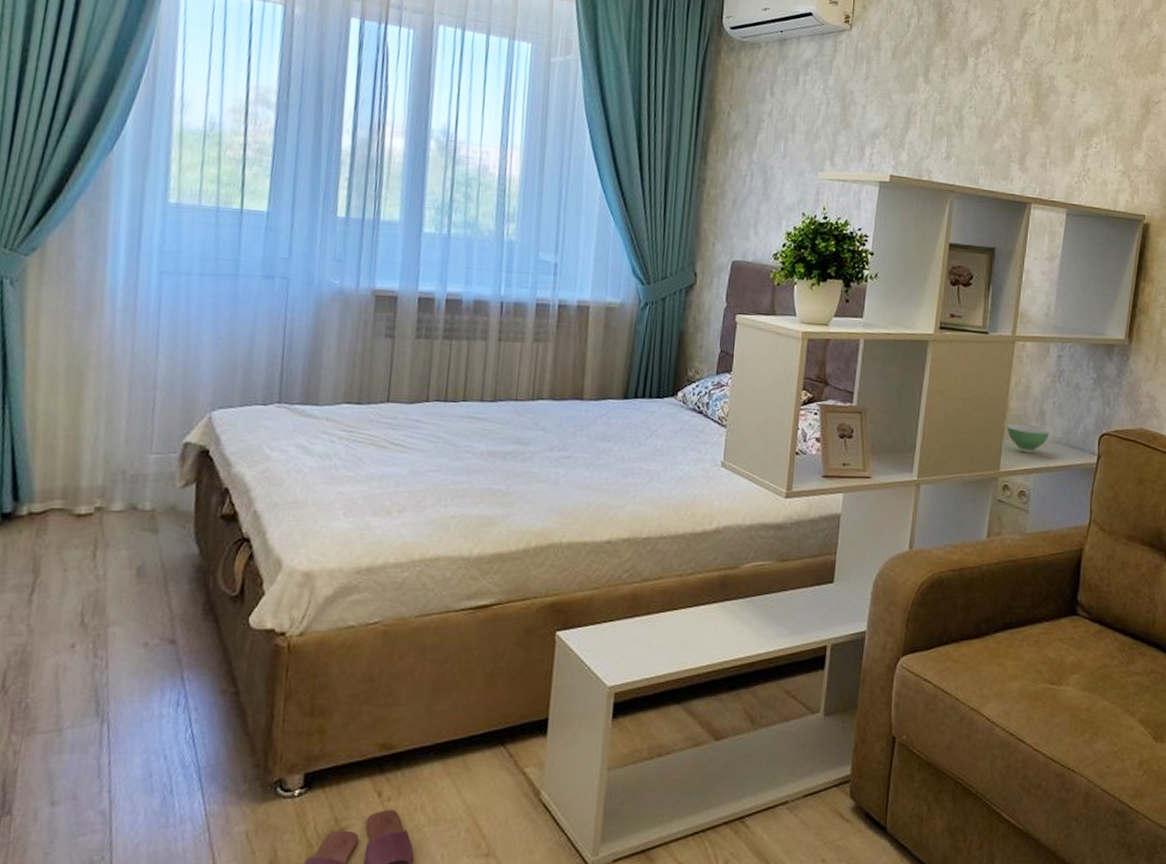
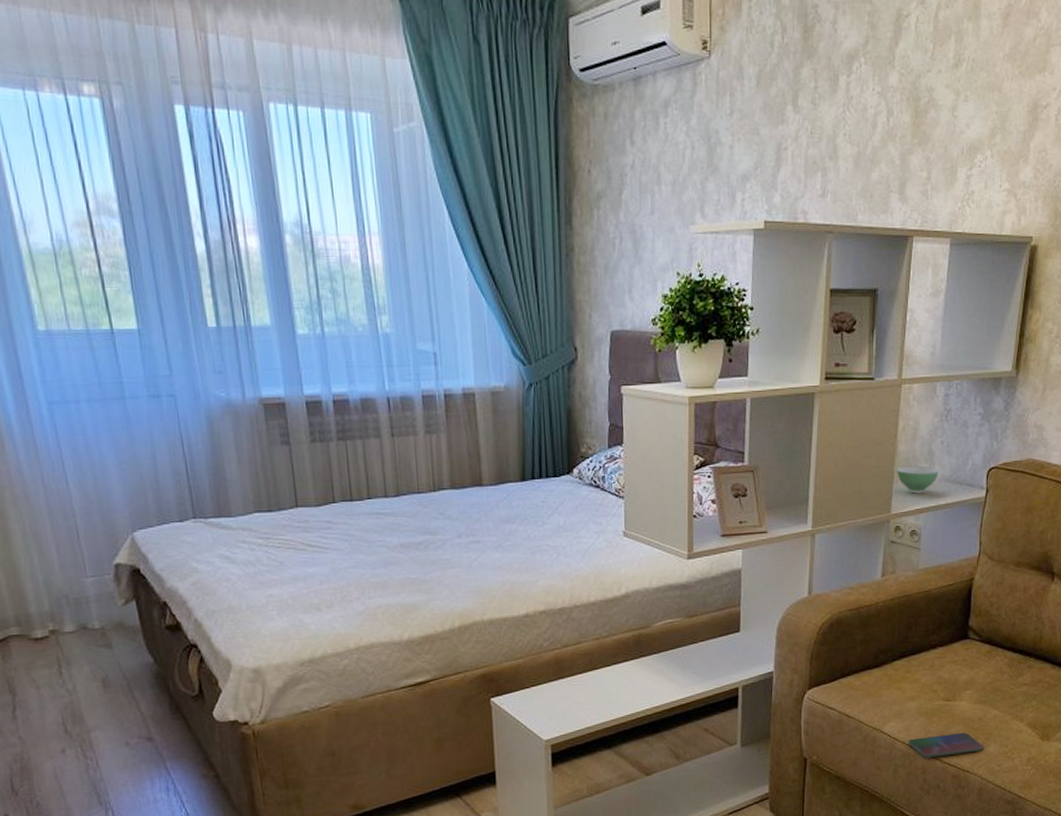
smartphone: none [1008,723,1091,750] -> present [908,733,983,758]

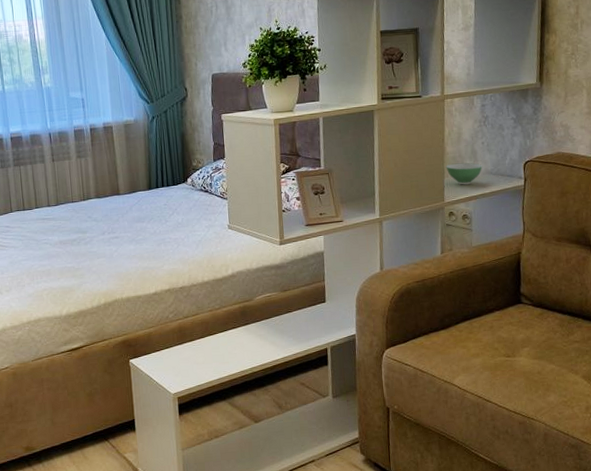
smartphone: present [908,733,983,758] -> none [476,384,544,407]

